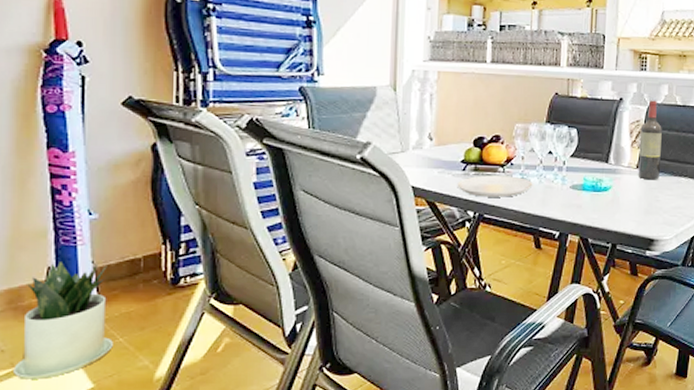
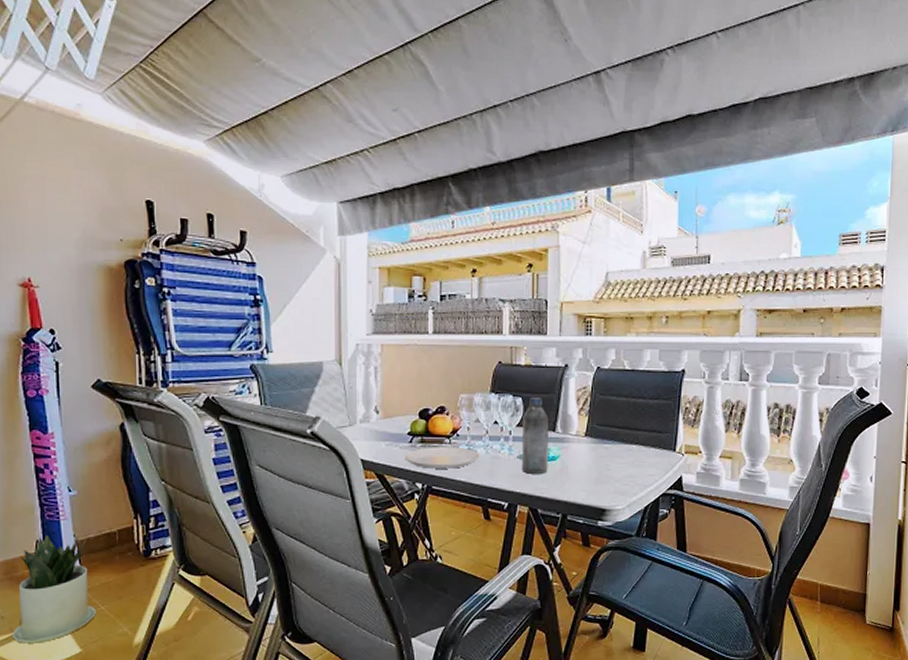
water bottle: none [574,129,602,204] -> present [522,398,549,474]
wine bottle: present [638,100,662,180] -> none [586,365,610,448]

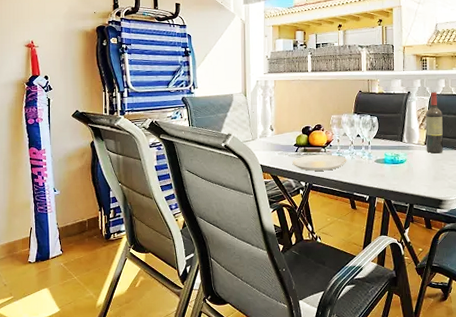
planter: present [12,536,96,644] -> none [12,224,71,305]
water bottle: present [522,398,549,474] -> none [378,117,398,174]
wine bottle: none [586,365,610,448] -> present [425,92,443,154]

